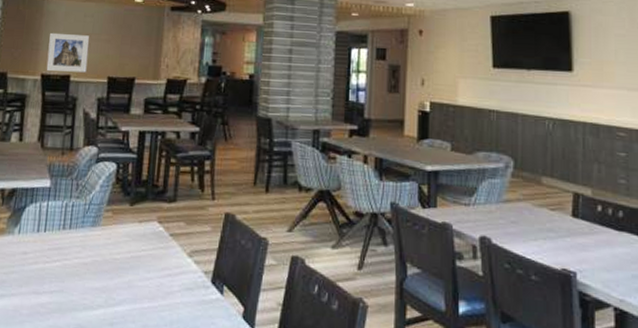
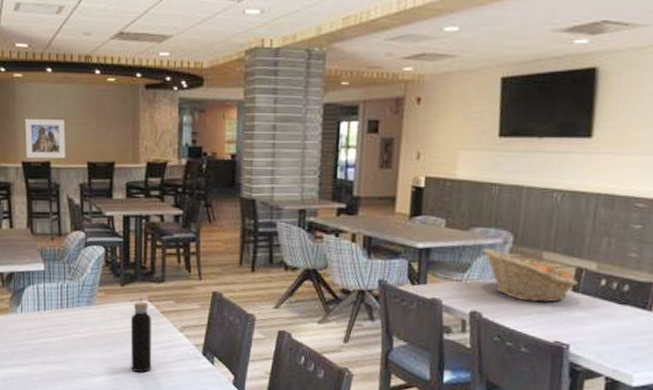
water bottle: none [133,218,160,305] -> present [130,297,152,373]
fruit basket: none [487,171,577,228] -> present [482,247,579,303]

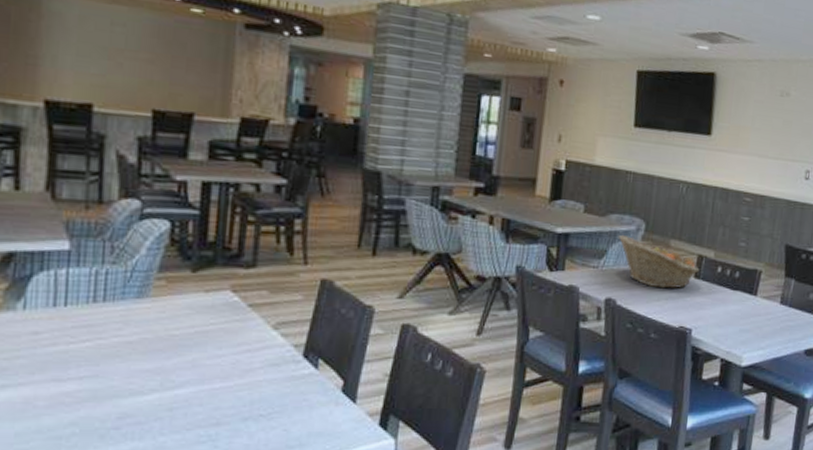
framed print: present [25,118,66,159] -> none [52,42,121,102]
water bottle: present [130,297,152,373] -> none [199,286,235,385]

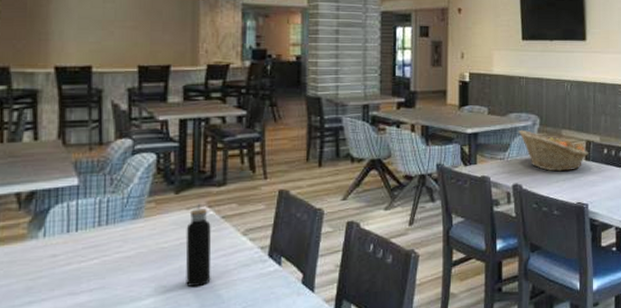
water bottle: none [199,286,235,385] -> present [185,203,212,287]

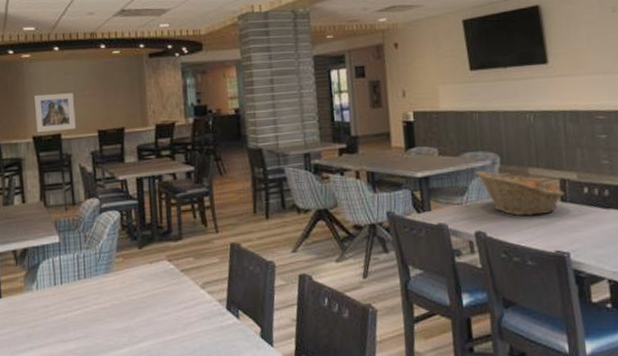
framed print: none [60,20,112,63] -> present [35,93,76,133]
water bottle: present [185,203,212,287] -> none [151,258,177,338]

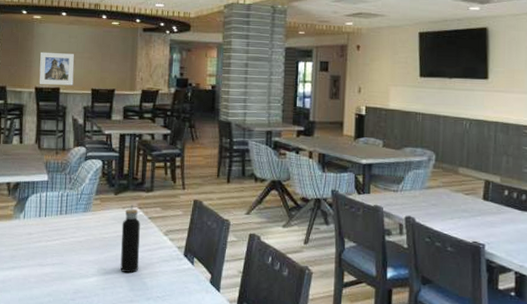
water bottle: none [151,258,177,338] -> present [120,204,140,274]
fruit basket: present [475,170,565,216] -> none [412,164,488,209]

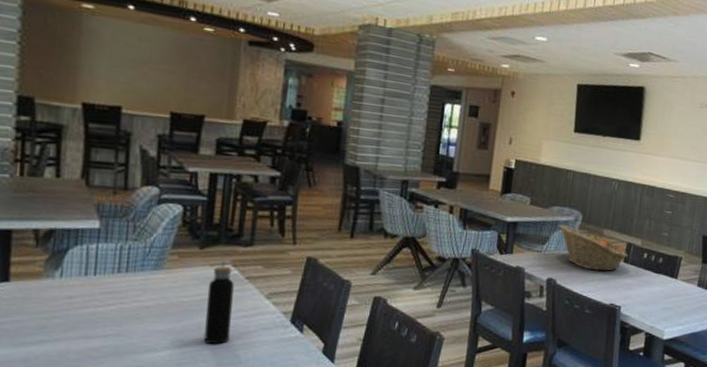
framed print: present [39,51,75,85] -> none [88,54,146,105]
fruit basket: none [412,164,488,209] -> present [558,224,628,272]

